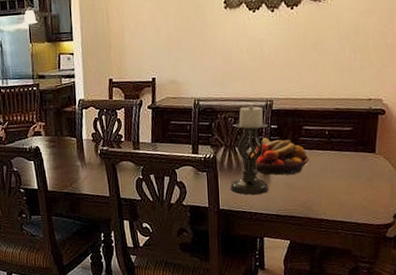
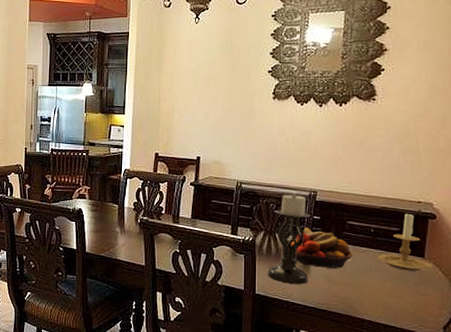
candle holder: none [332,110,383,168] -> present [377,212,432,271]

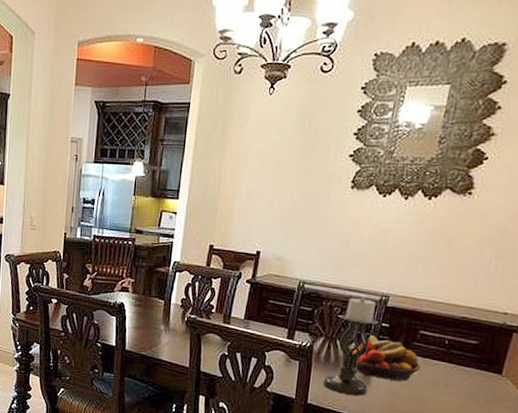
candle holder: present [377,212,432,271] -> none [447,324,510,389]

